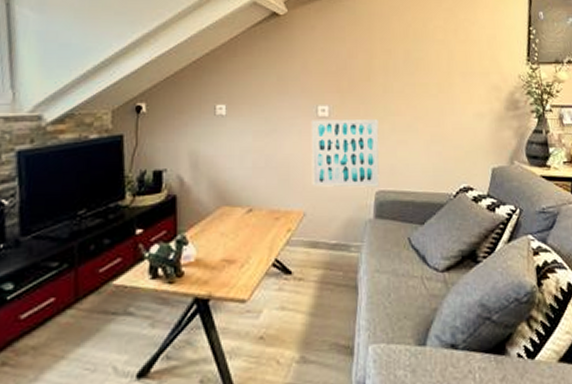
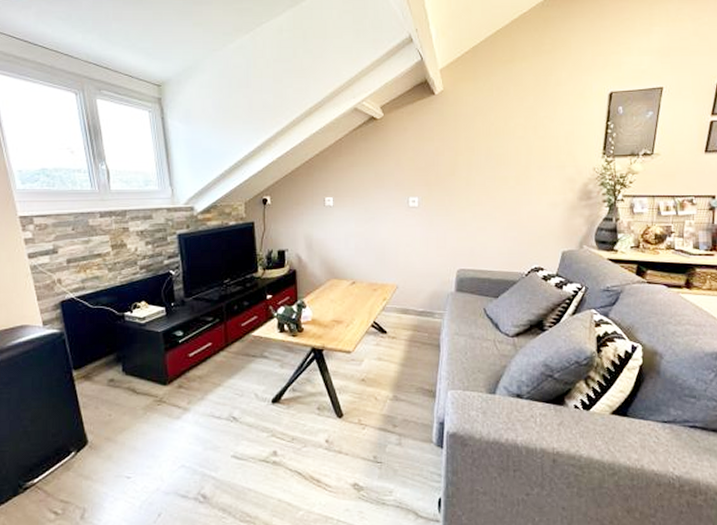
wall art: present [310,119,380,188] -> none [403,209,462,266]

